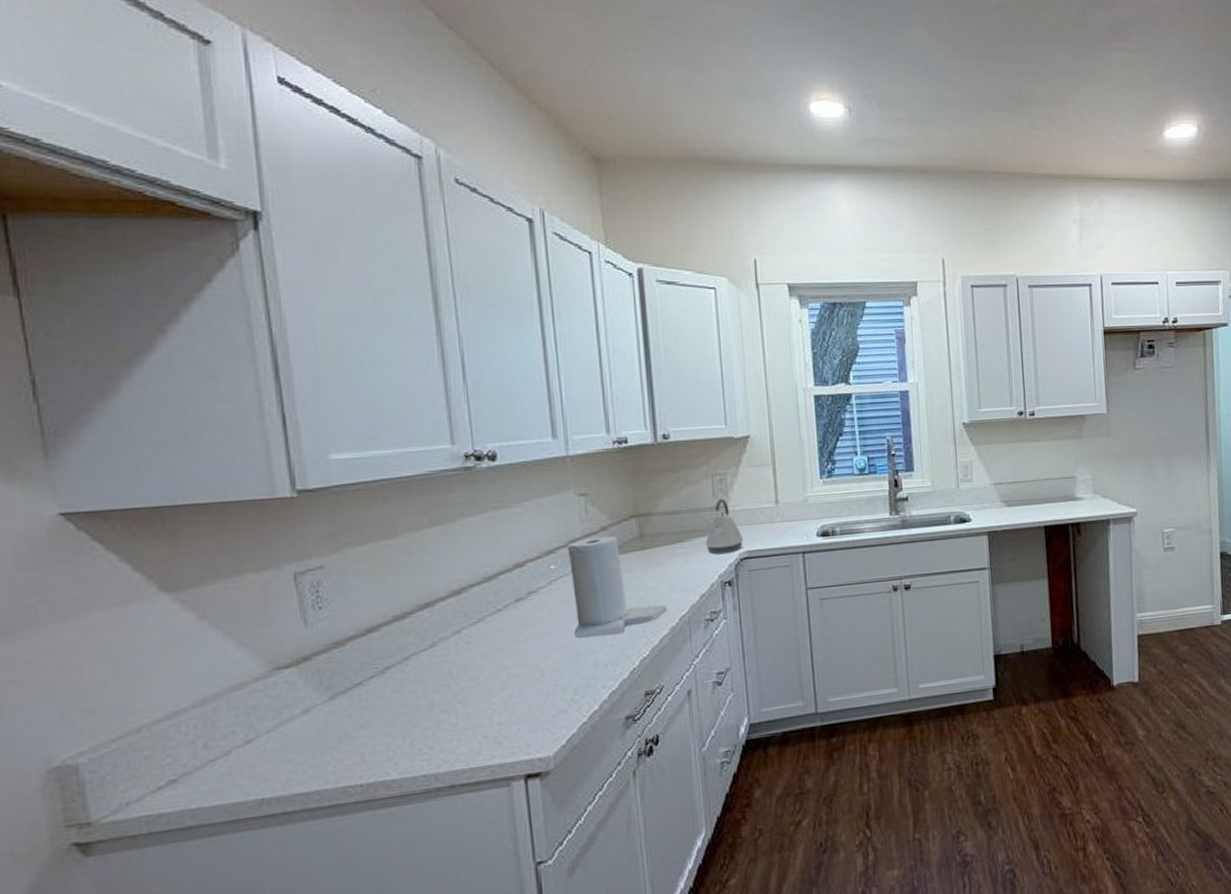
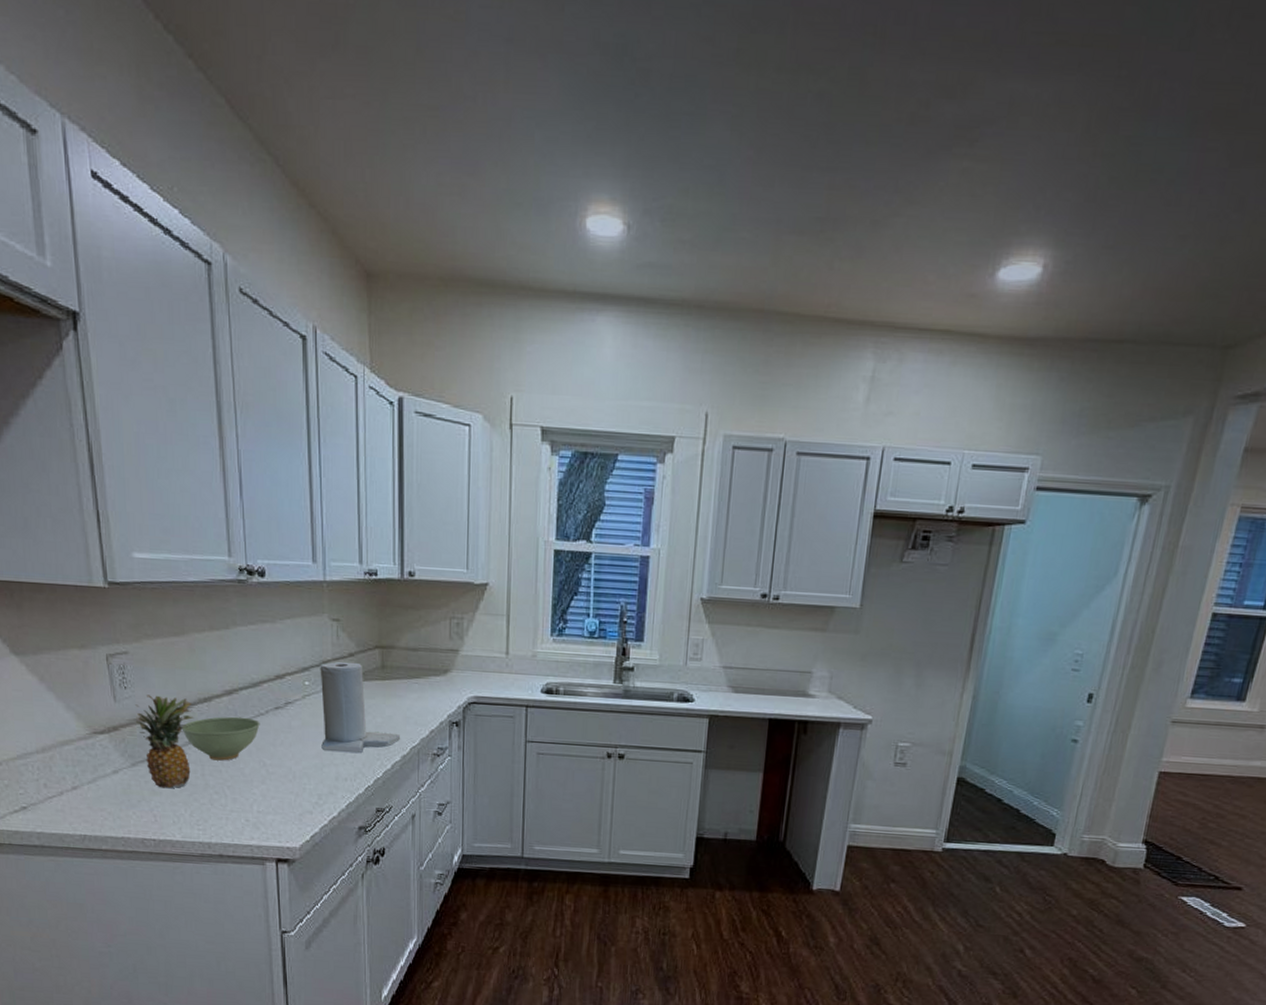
fruit: none [333,608,412,719] -> present [135,695,194,788]
bowl: none [396,616,498,674] -> present [181,716,260,761]
kettle: present [706,498,743,555] -> none [439,642,473,696]

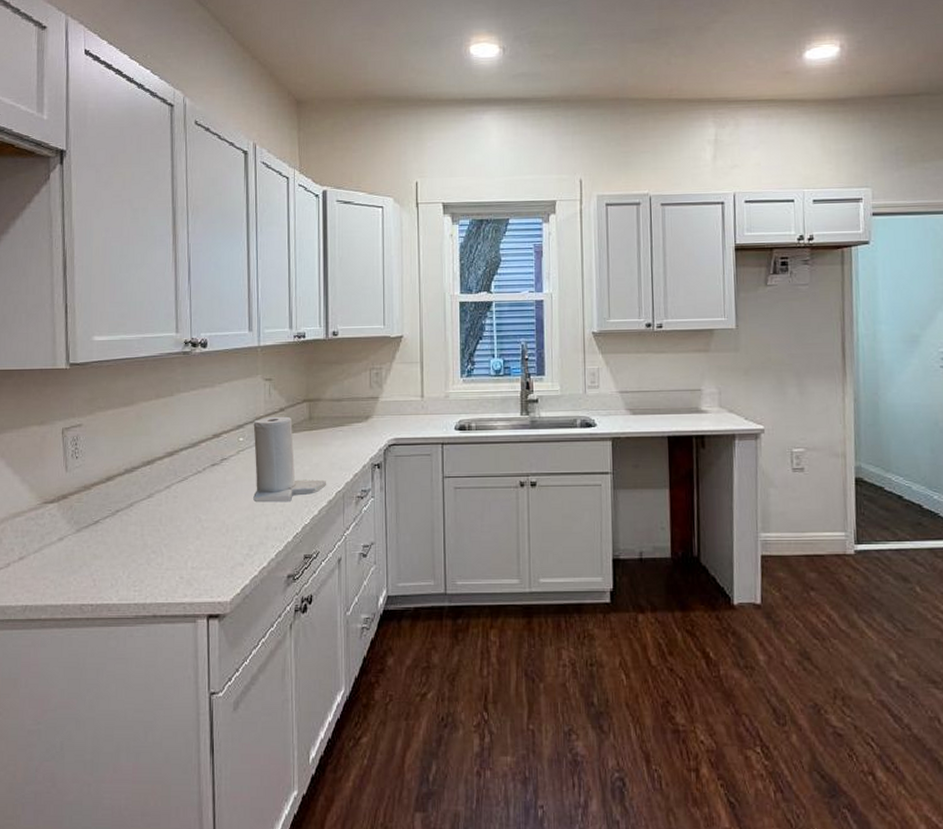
fruit: present [135,695,194,788] -> none [83,462,137,552]
bowl: present [181,716,260,761] -> none [125,476,197,520]

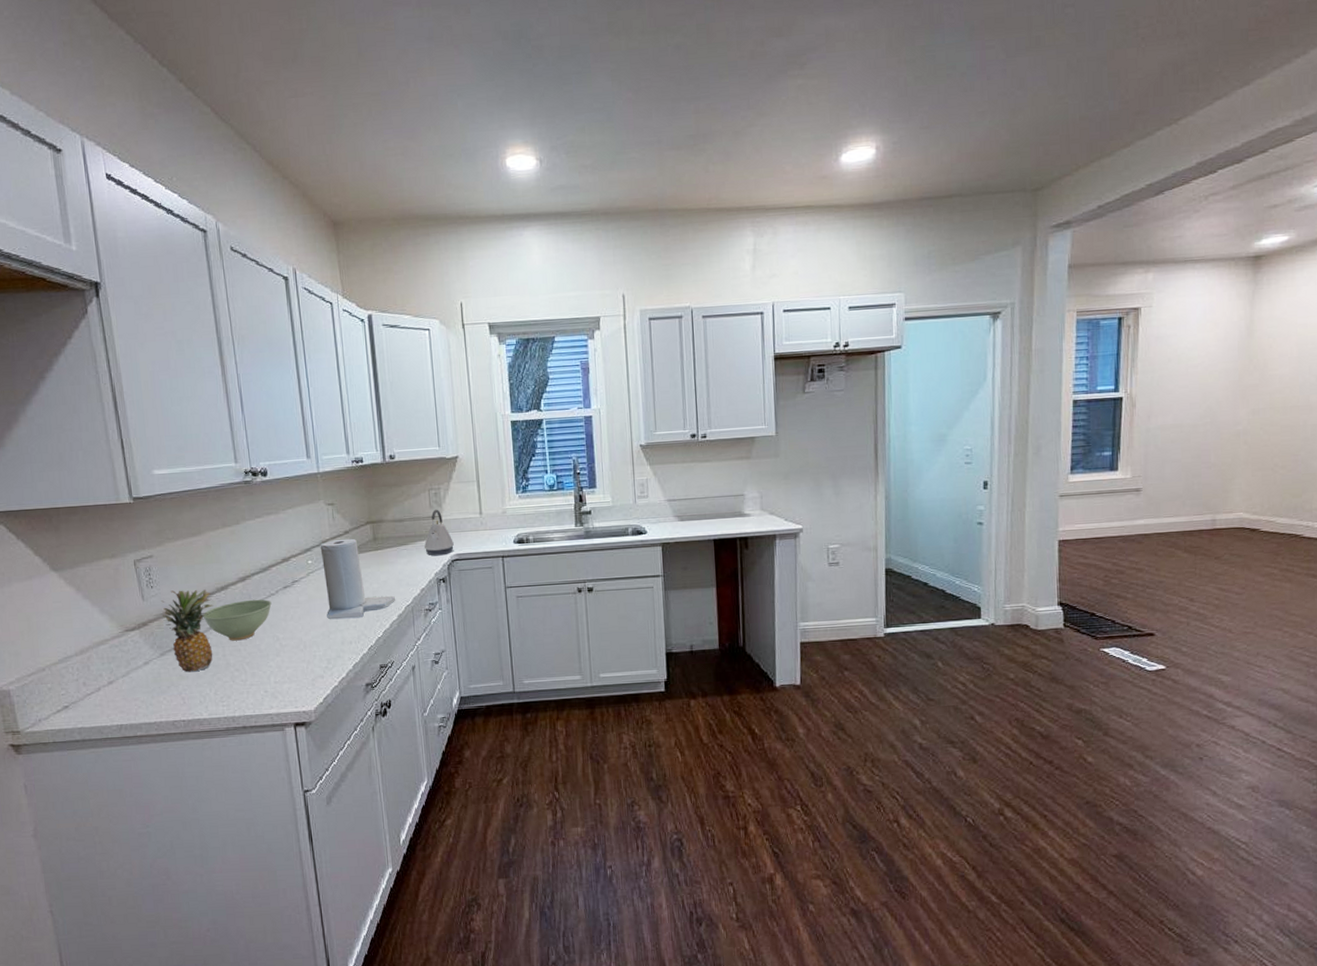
fruit: none [83,462,137,552] -> present [161,590,213,672]
bowl: none [125,476,197,520] -> present [203,599,272,641]
kettle: none [361,390,392,440] -> present [424,509,454,556]

